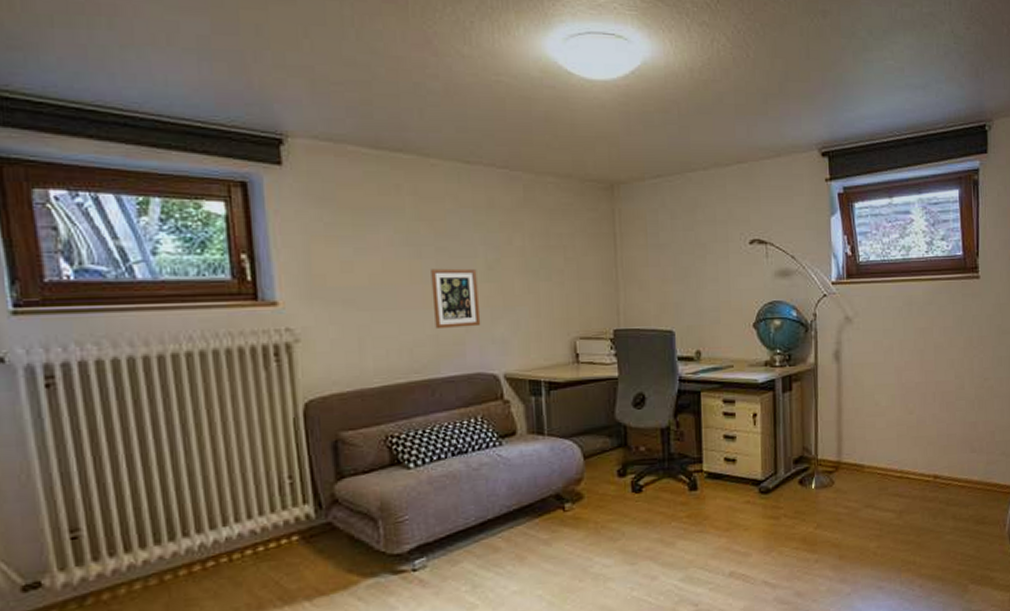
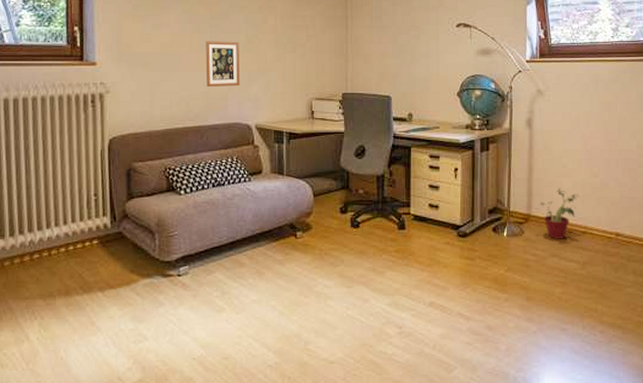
potted plant: none [851,428,894,488] -> present [540,187,579,239]

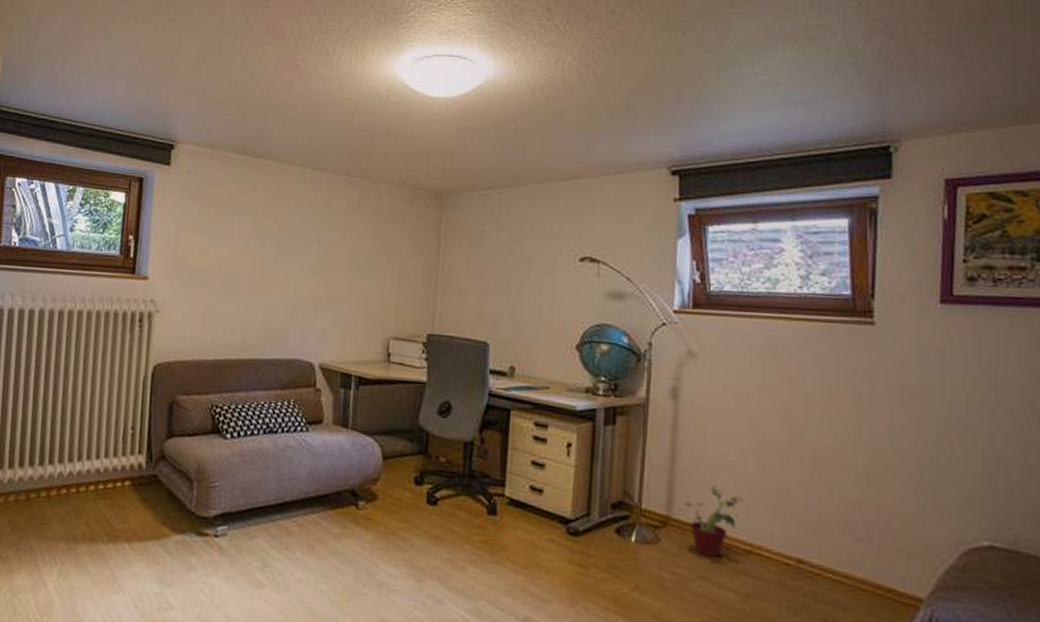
picture frame: present [205,41,241,87] -> none [266,260,309,316]

